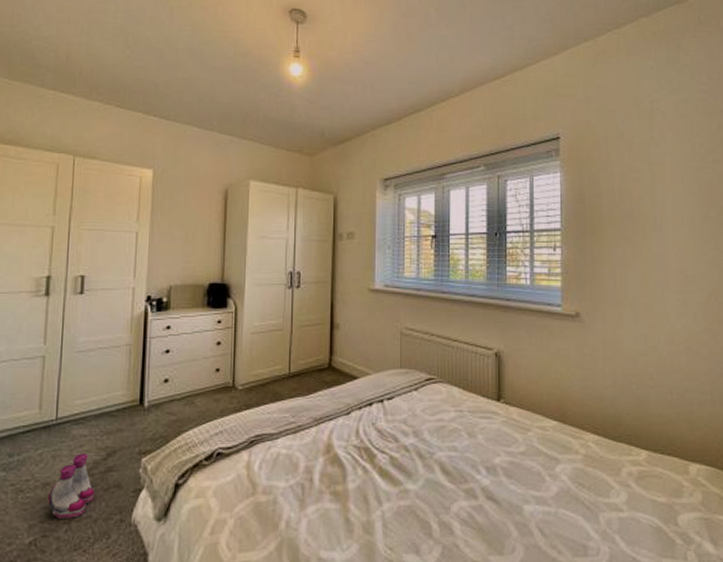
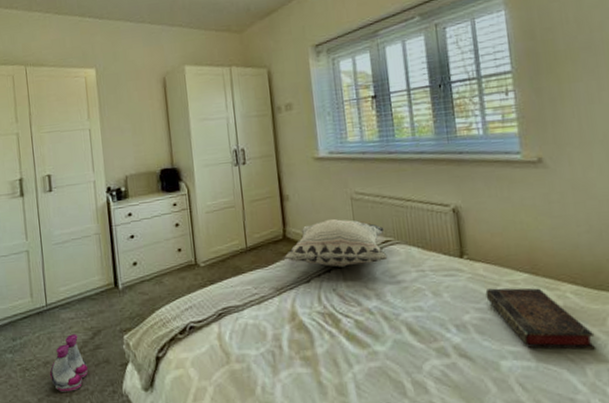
decorative pillow: none [327,351,429,401] -> present [284,218,388,267]
book: none [517,433,610,498] -> present [485,288,596,350]

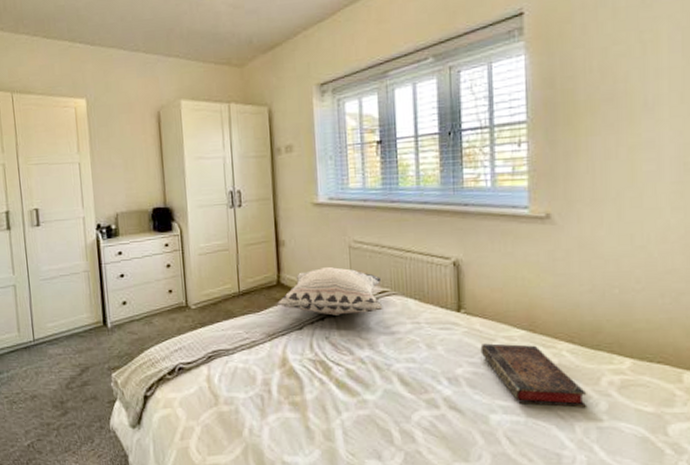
boots: present [49,334,89,392] -> none [36,370,76,425]

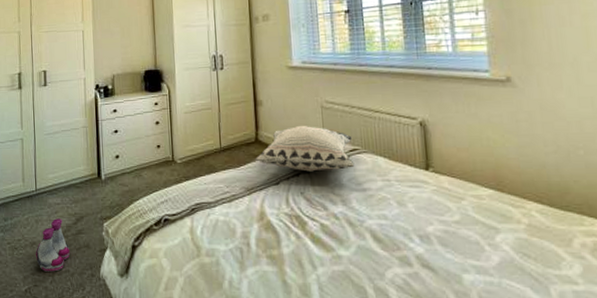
boots: none [36,370,76,425] -> present [35,218,71,272]
book: present [480,343,587,408] -> none [450,202,561,270]

